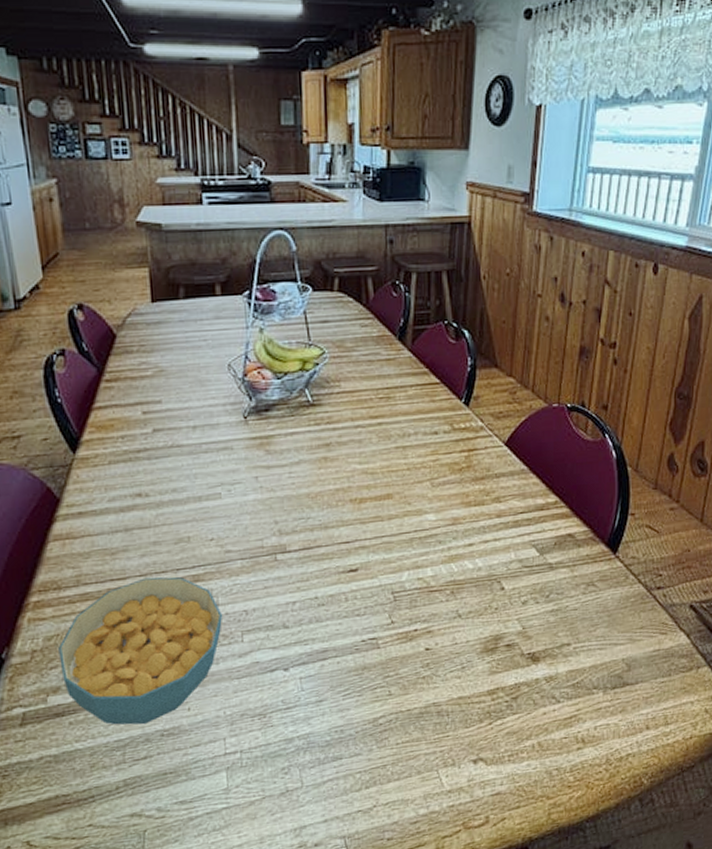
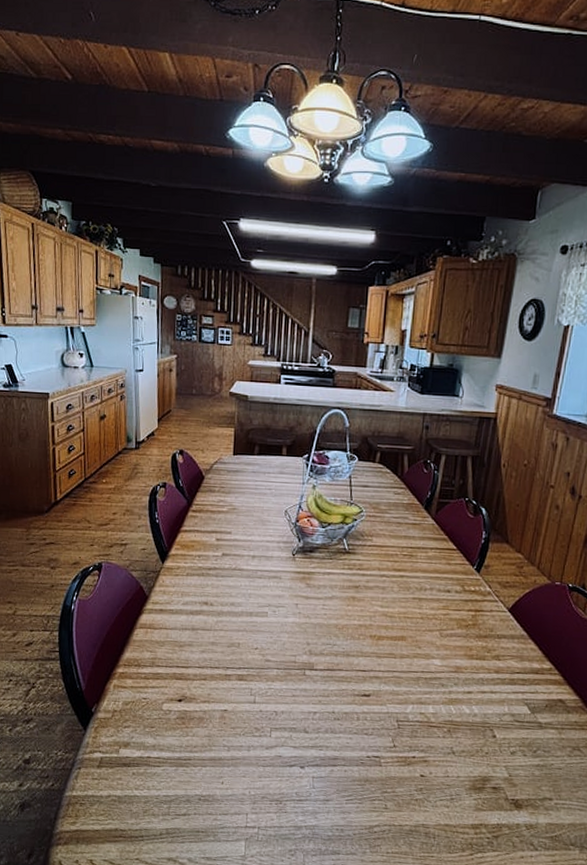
cereal bowl: present [58,577,222,725] -> none [132,669,257,788]

